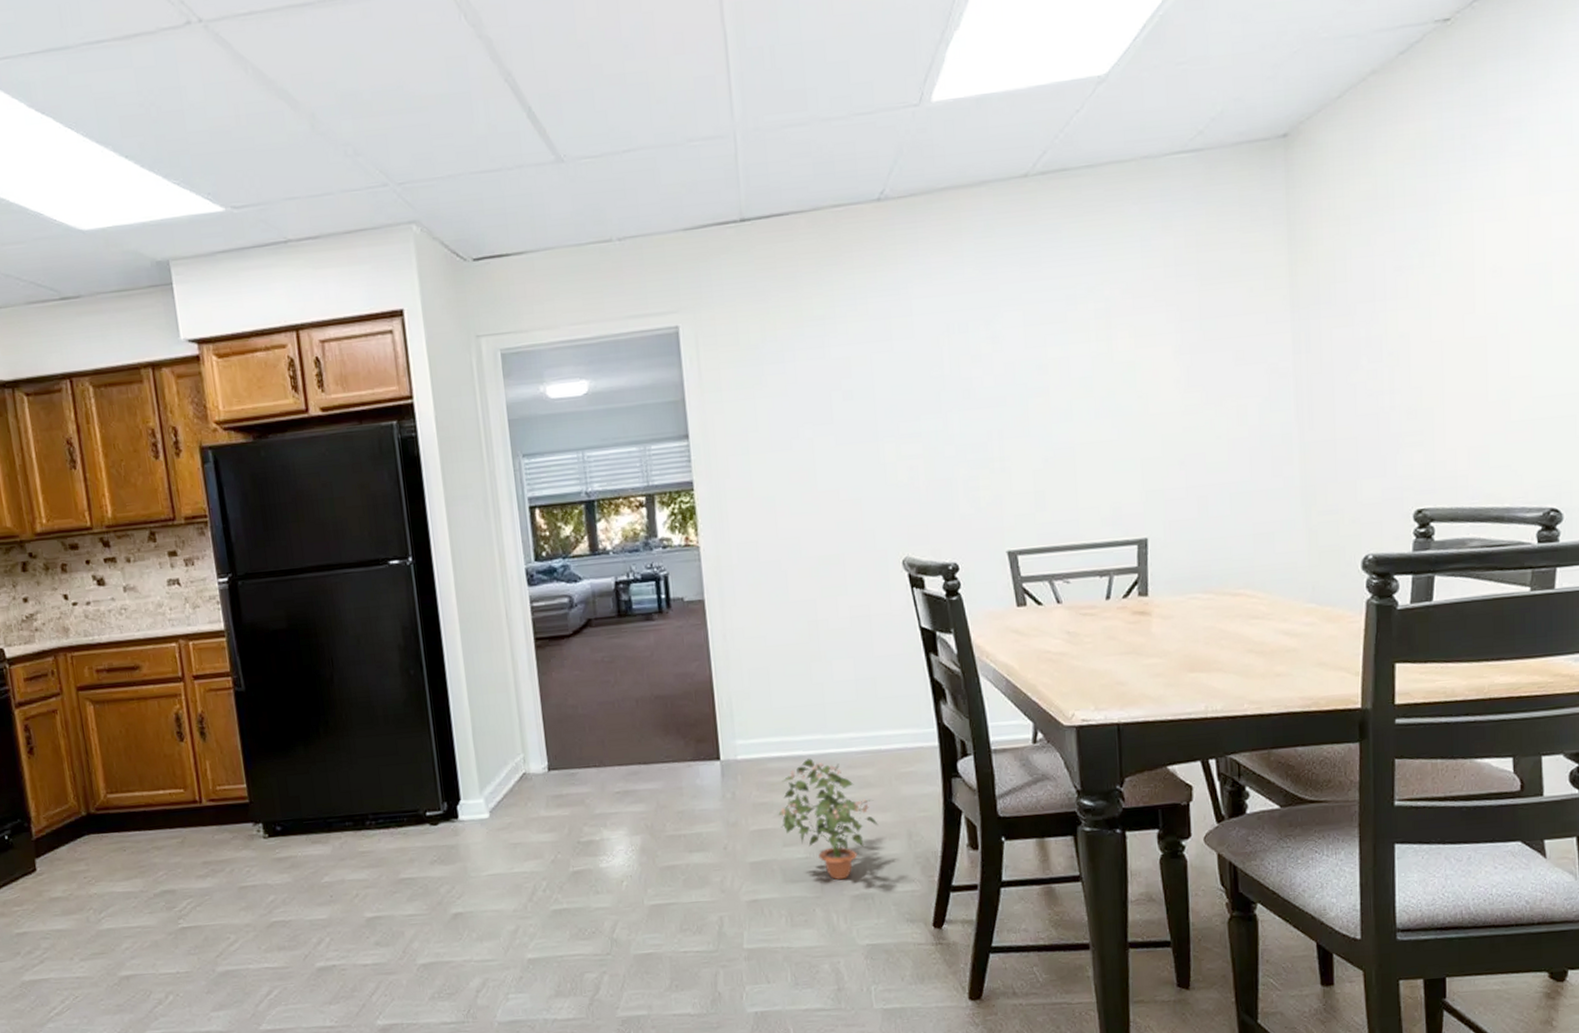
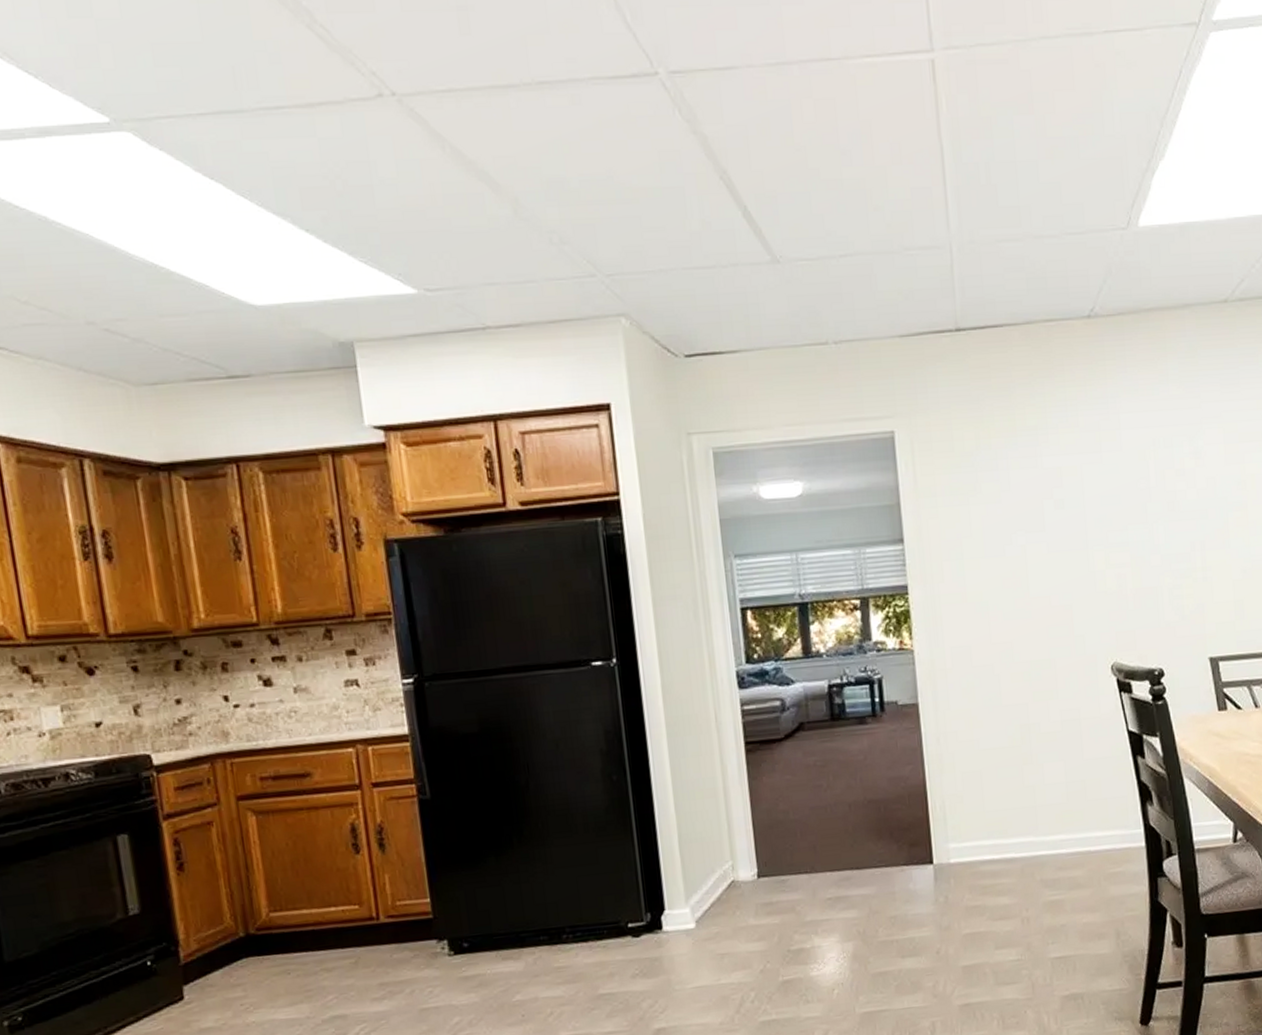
potted plant: present [778,758,879,880] -> none [990,861,1088,981]

